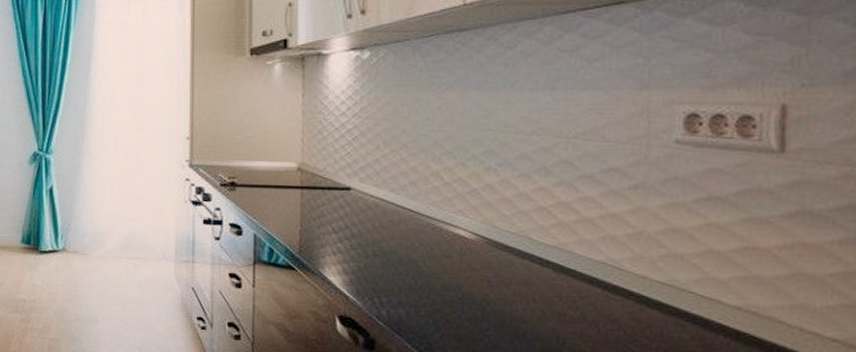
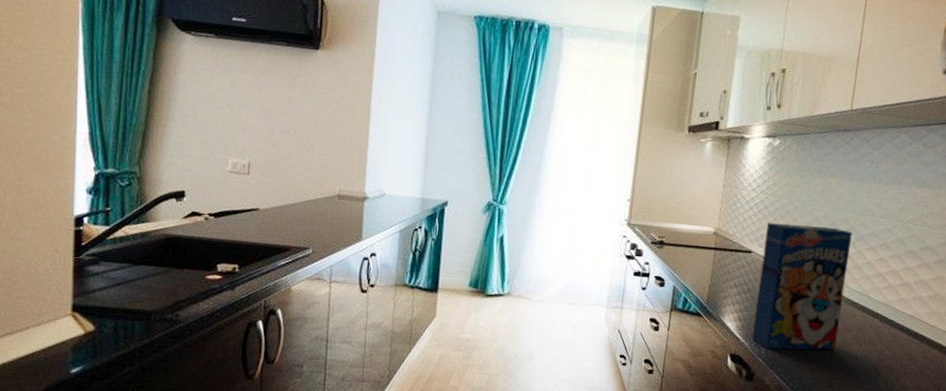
cereal box: none [365,151,491,310] -> present [752,223,852,350]

